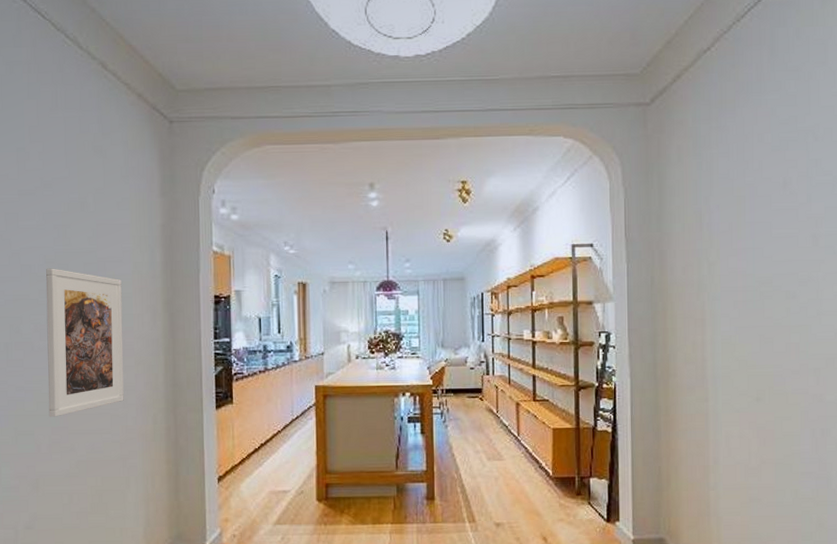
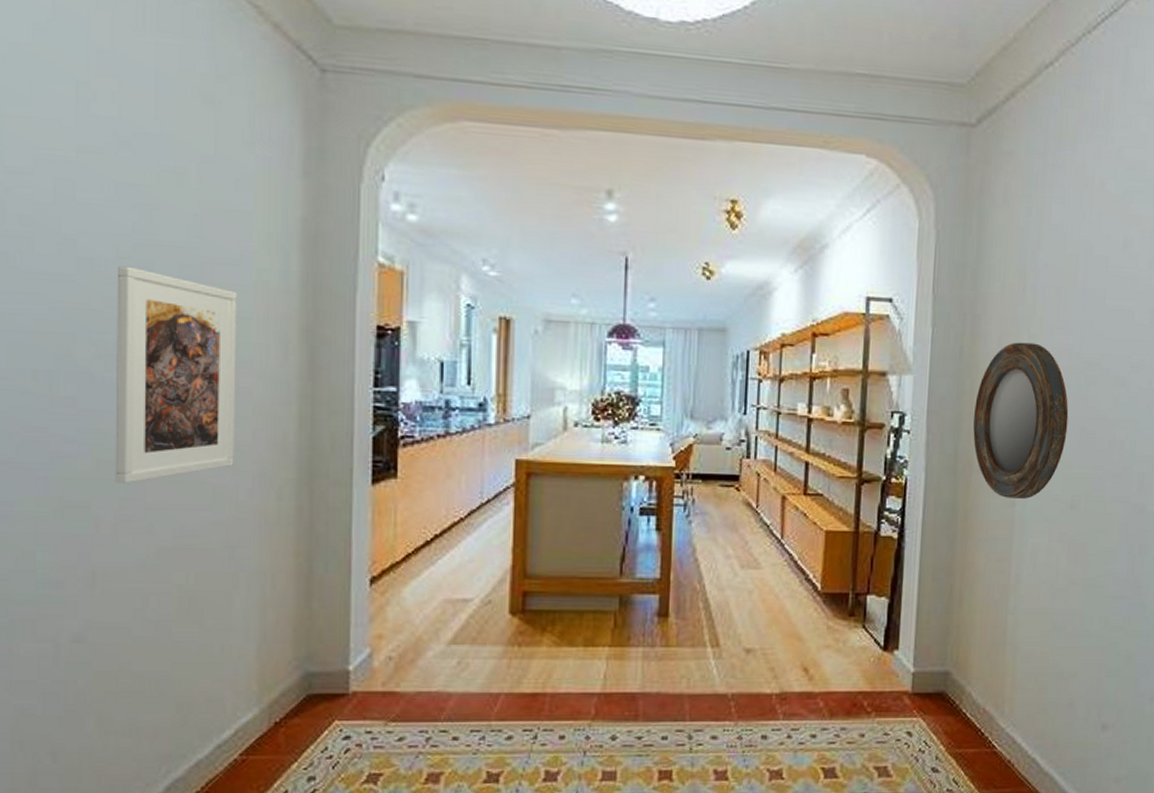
home mirror: none [667,269,748,395] -> present [973,342,1069,499]

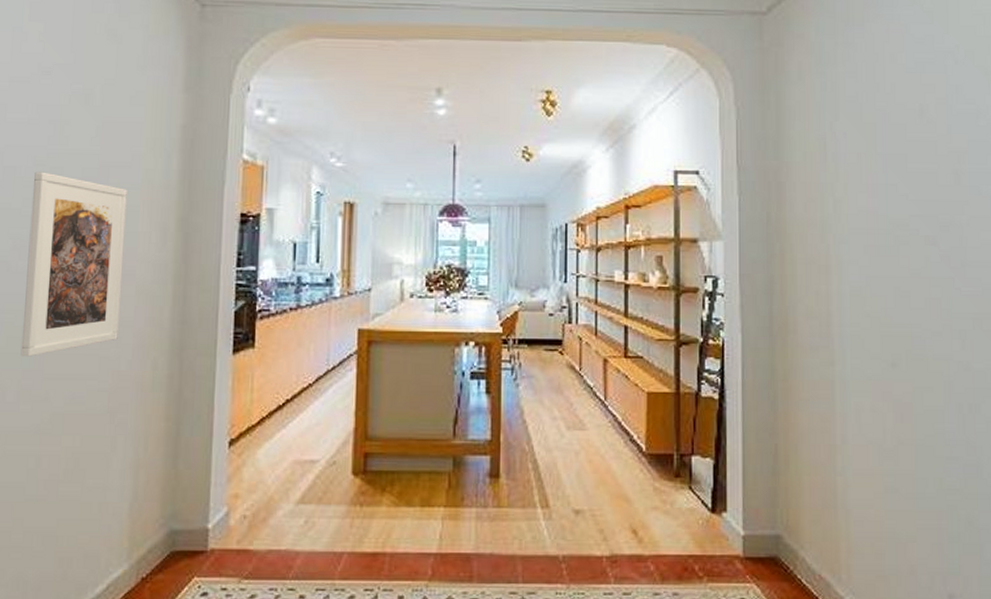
home mirror: present [973,342,1069,499] -> none [786,206,881,358]

